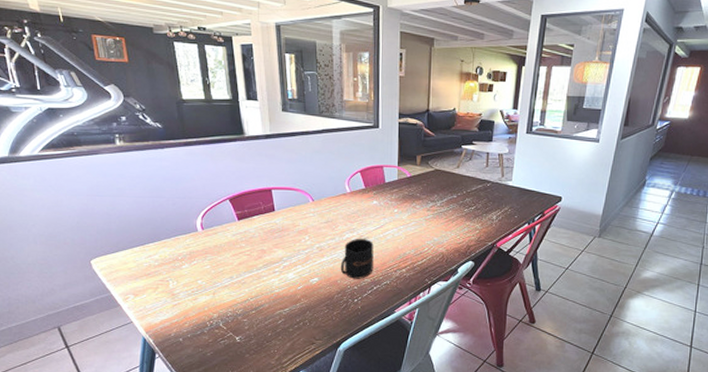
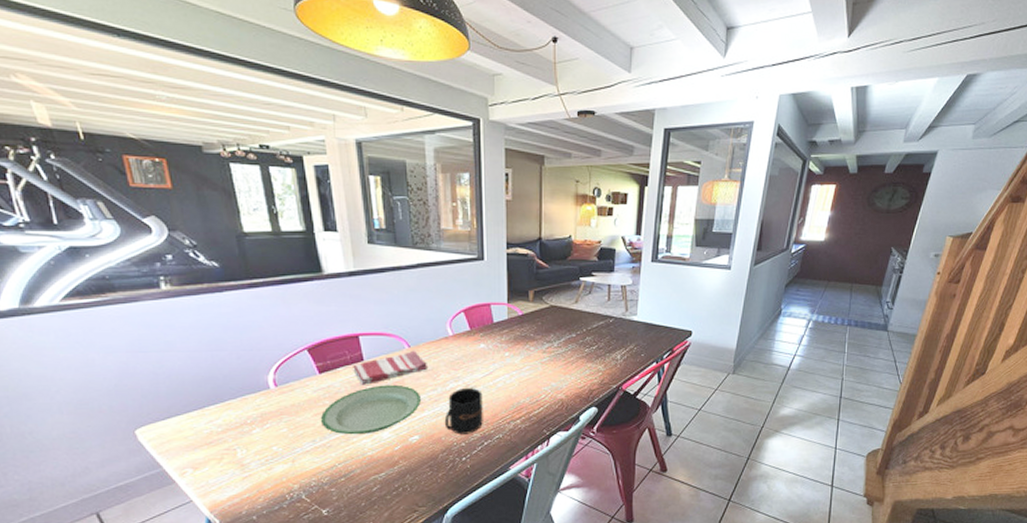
plate: none [237,232,321,274] -> present [320,384,421,435]
dish towel: none [266,203,328,232] -> present [353,350,427,385]

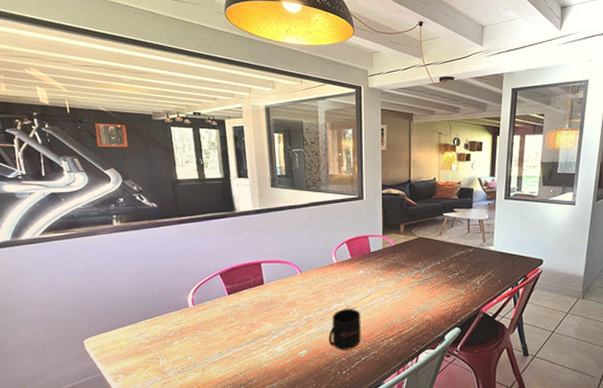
plate: present [320,384,421,435] -> none [227,305,309,348]
dish towel: present [353,350,427,385] -> none [255,275,315,305]

